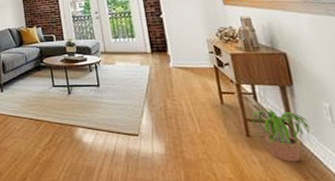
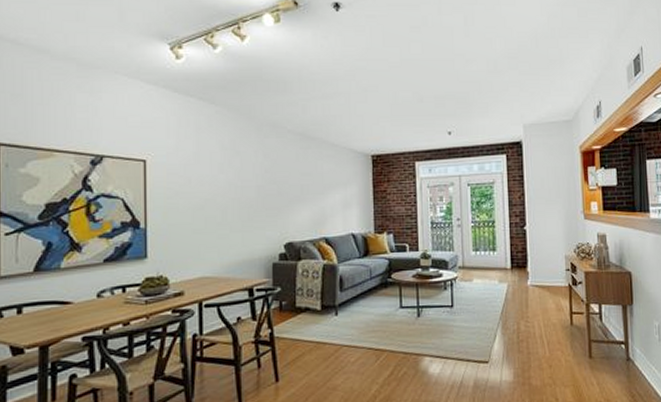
potted plant: present [250,107,319,162] -> none [594,327,647,382]

